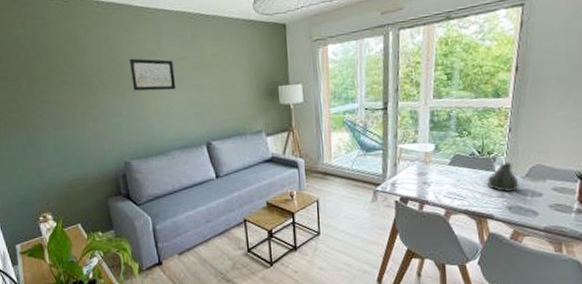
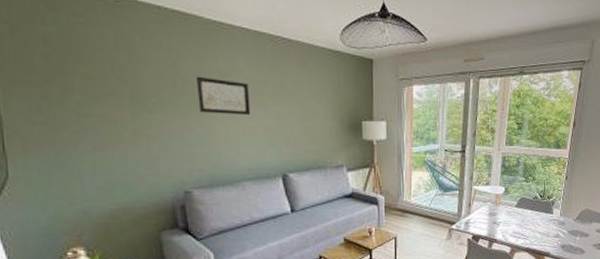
teapot: present [486,161,519,192] -> none [545,205,571,233]

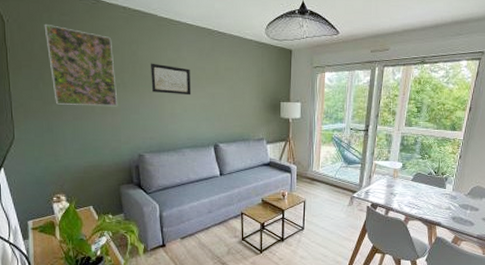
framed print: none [47,26,155,132] -> present [44,23,118,107]

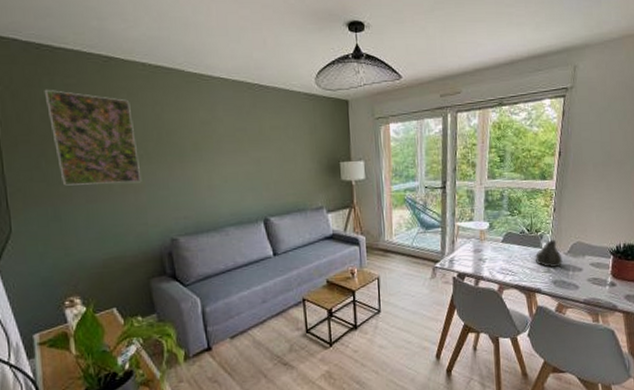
wall art: present [150,63,191,96] -> none [178,127,232,163]
teapot: none [438,182,463,206] -> present [534,239,563,268]

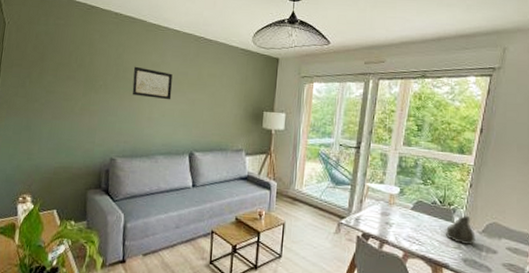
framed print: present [44,89,142,186] -> none [38,26,100,108]
wall art: none [178,127,232,163] -> present [132,66,173,100]

